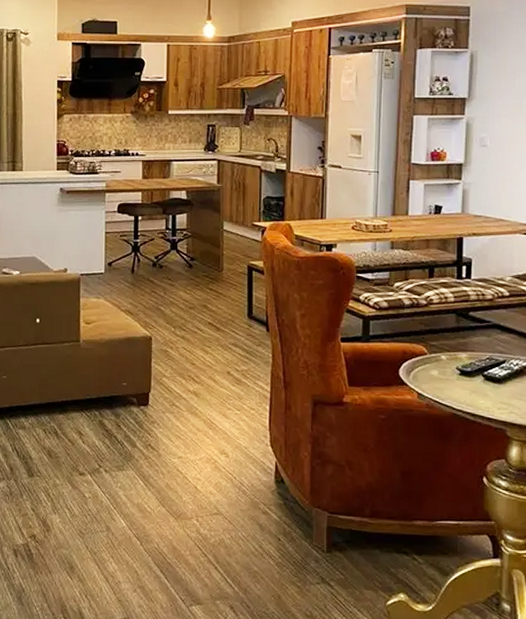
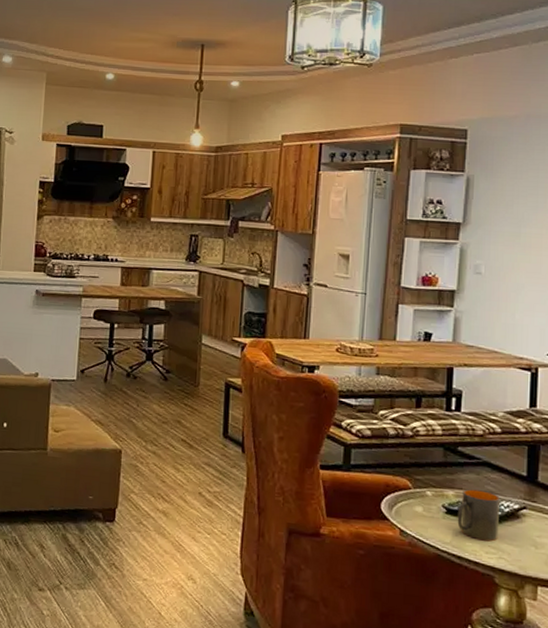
mug: none [471,351,509,398] -> present [457,489,500,542]

